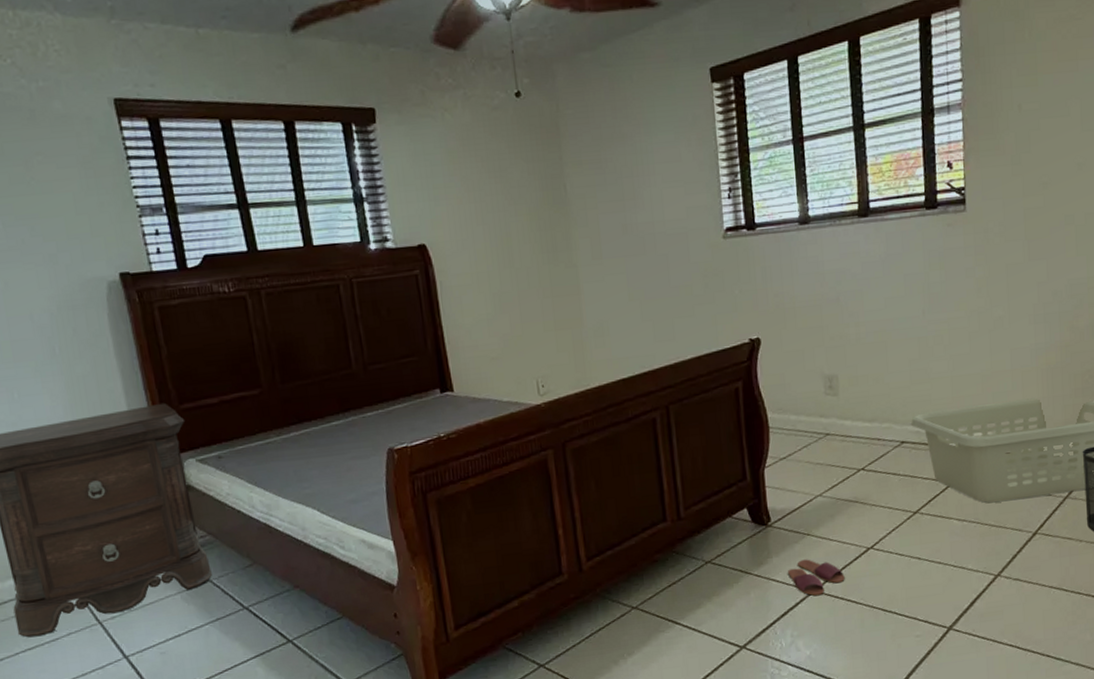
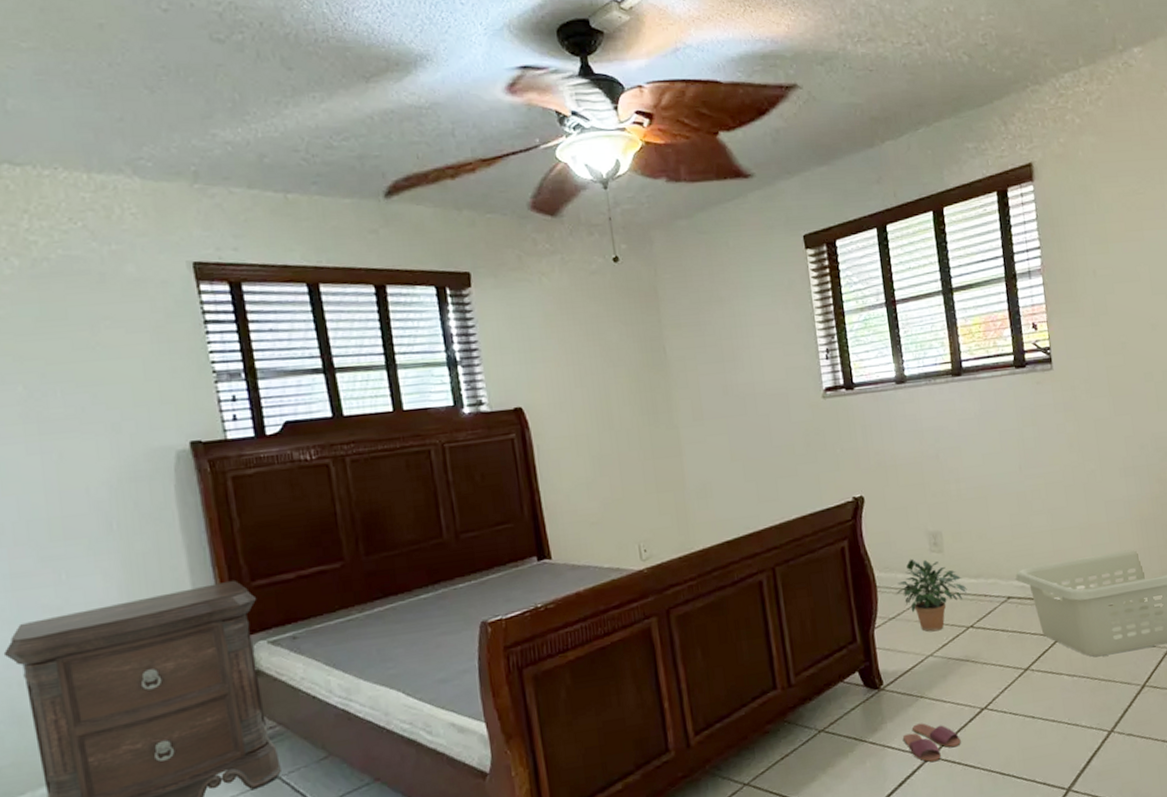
potted plant: none [788,401,861,473] -> present [896,558,967,632]

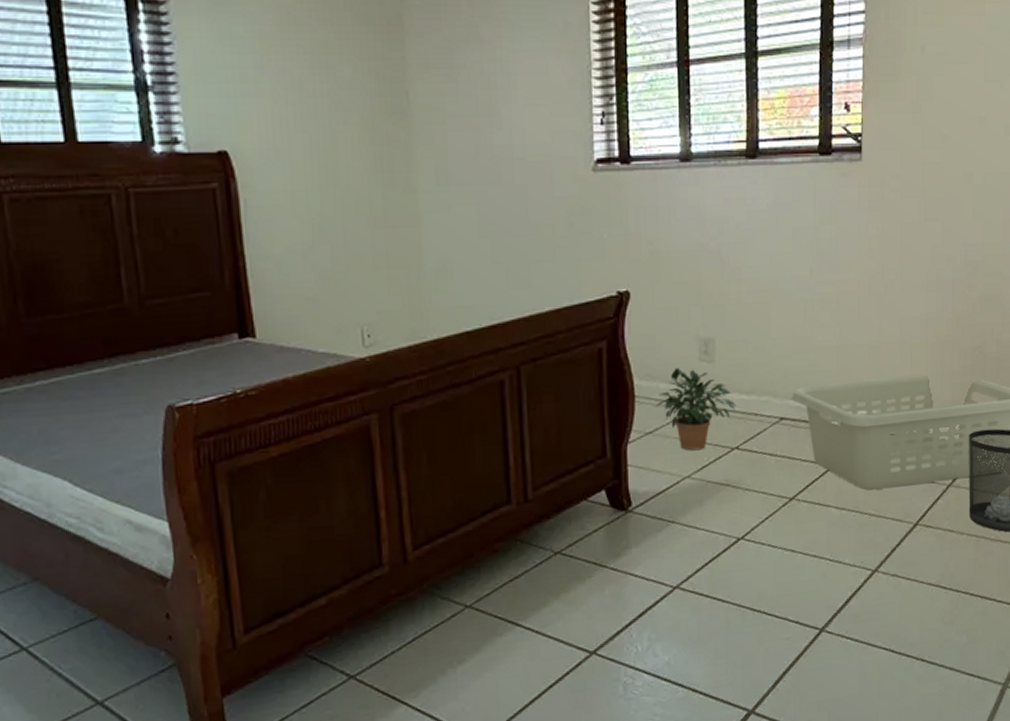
slippers: present [903,723,961,762] -> none [648,550,711,593]

